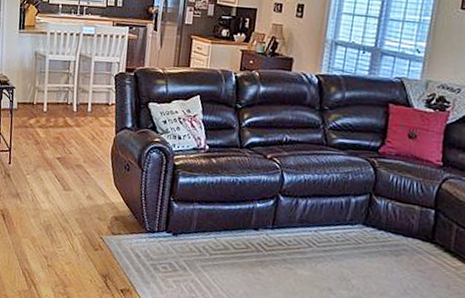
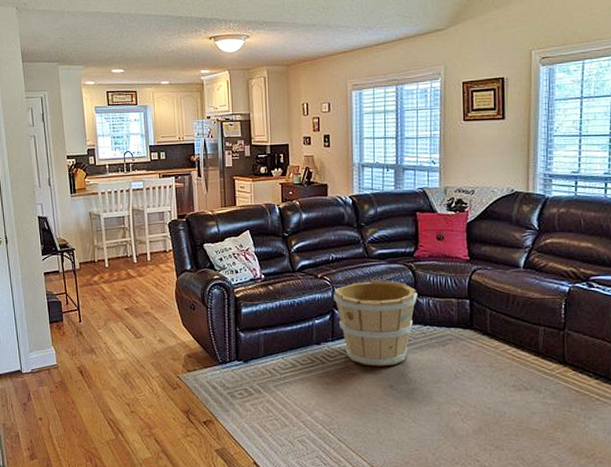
wooden bucket: none [281,170,376,268] -> present [334,280,417,367]

